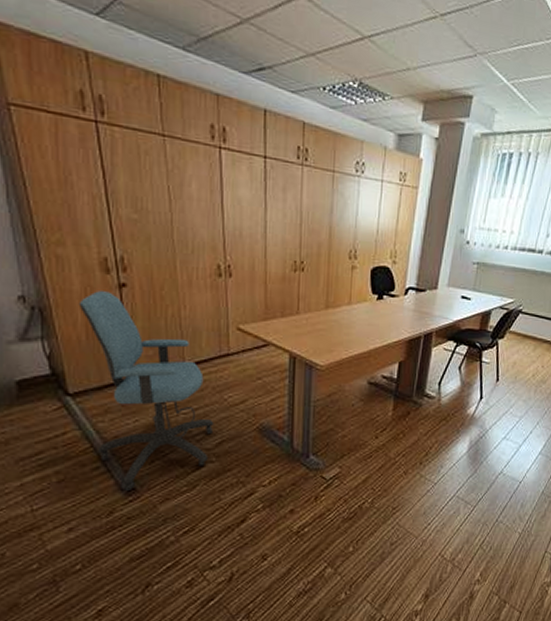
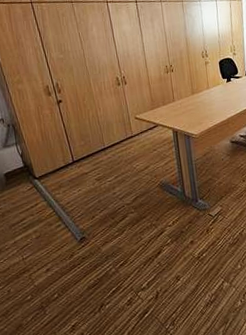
office chair: present [78,291,214,491] -> none [35,107,130,239]

